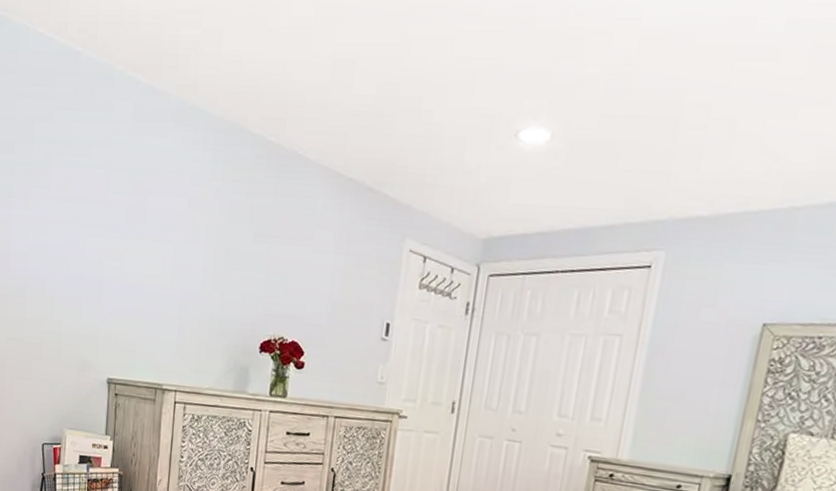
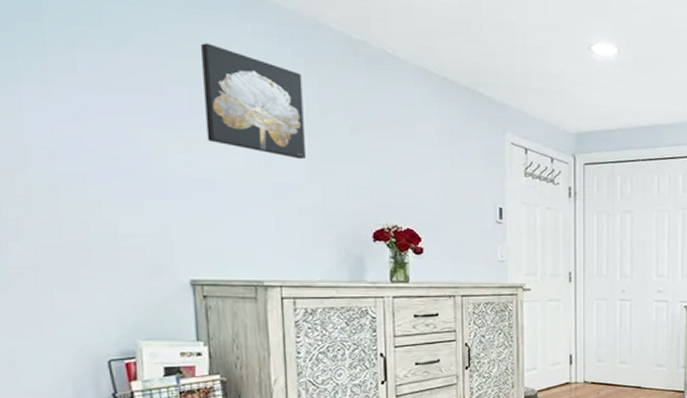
wall art: none [135,154,219,267] -> present [201,43,305,160]

